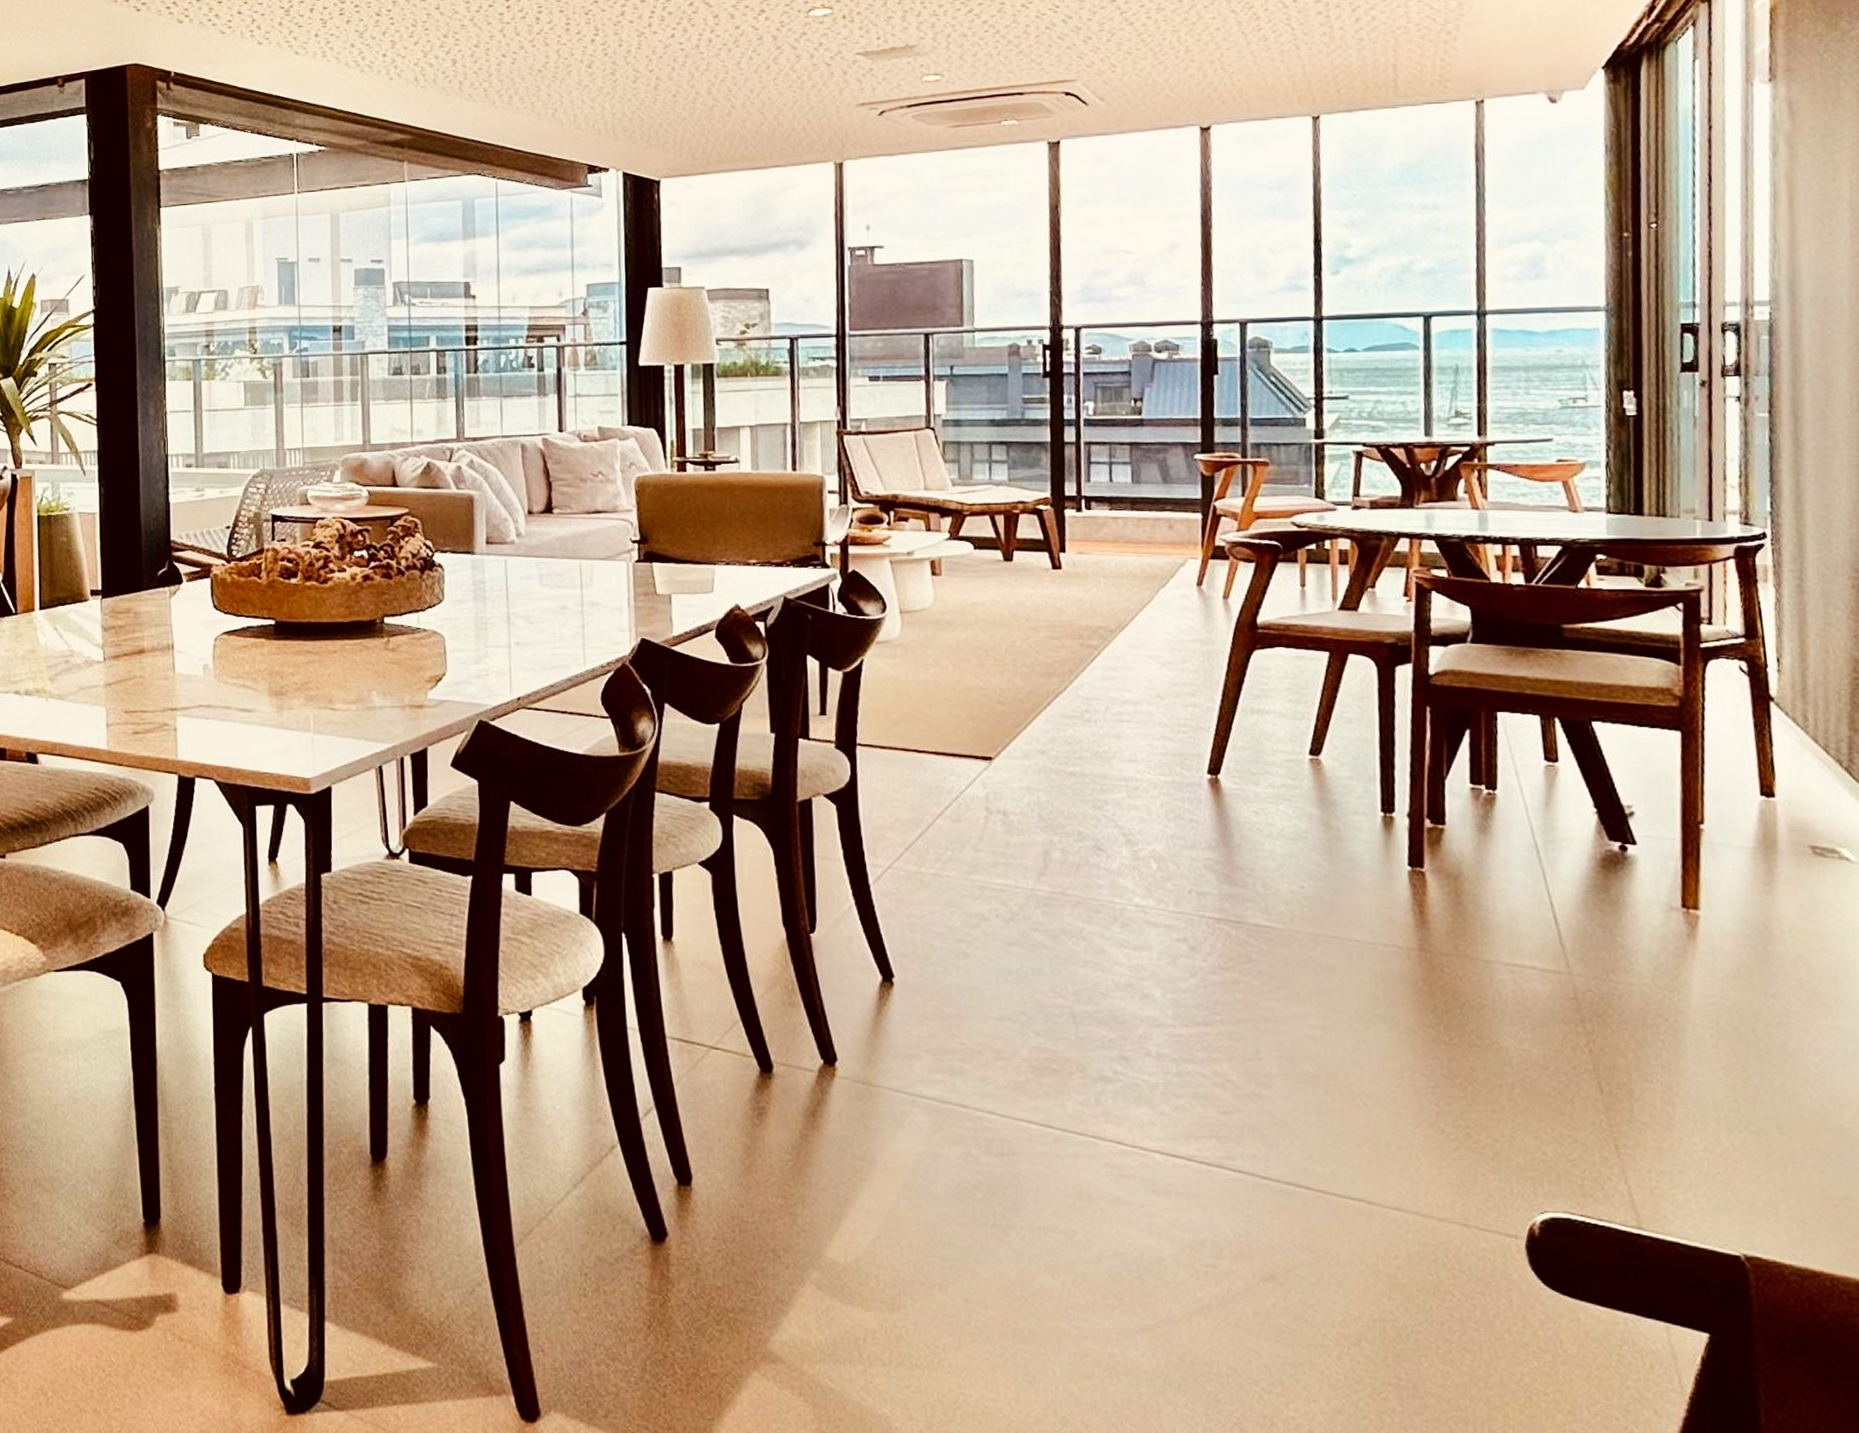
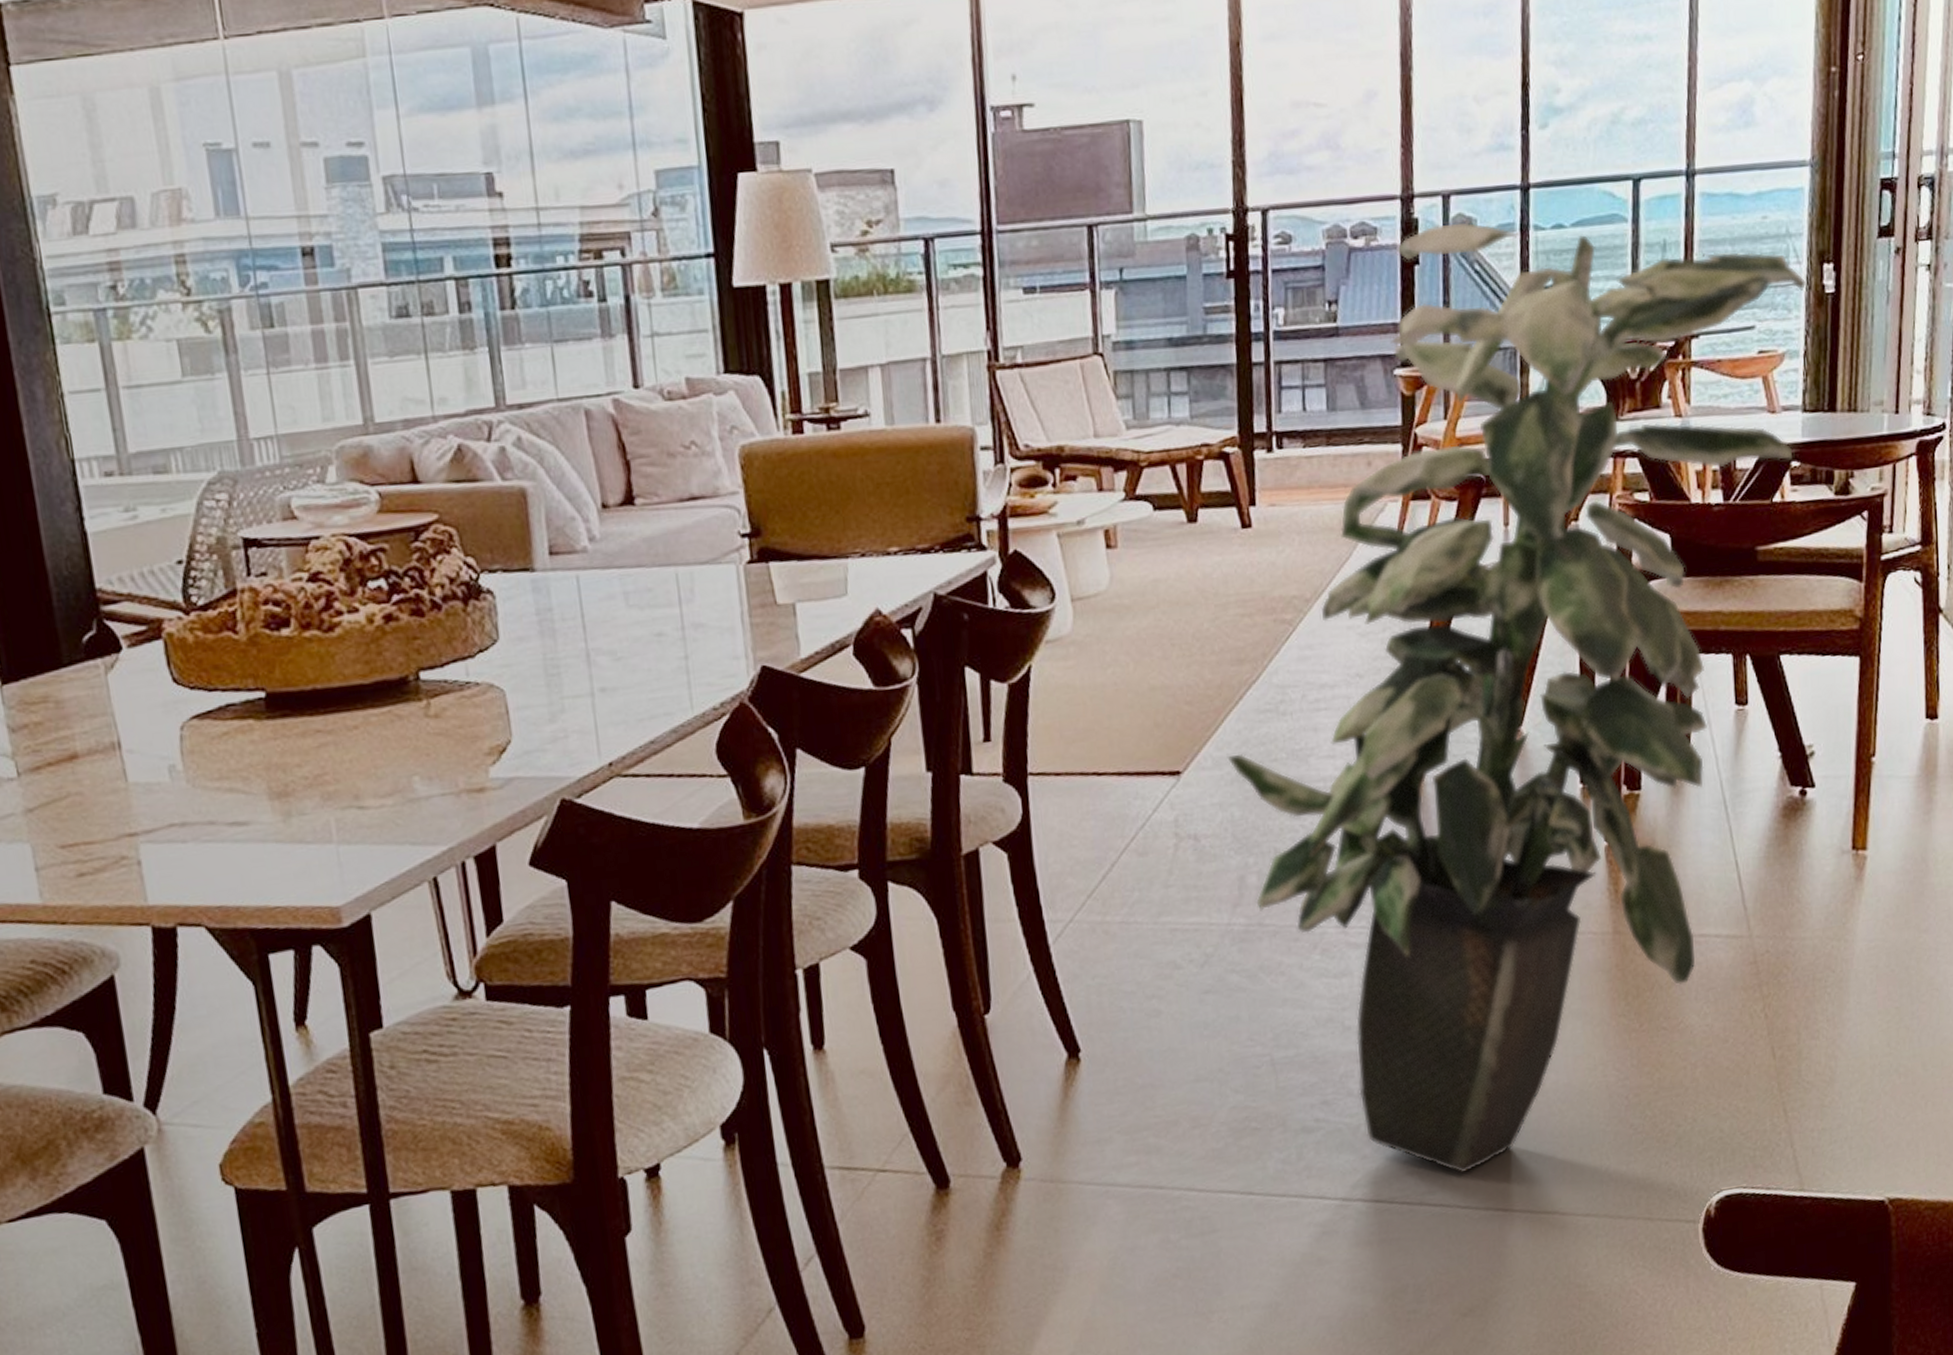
indoor plant: none [1035,344,1606,1145] -> present [1227,222,1807,1173]

